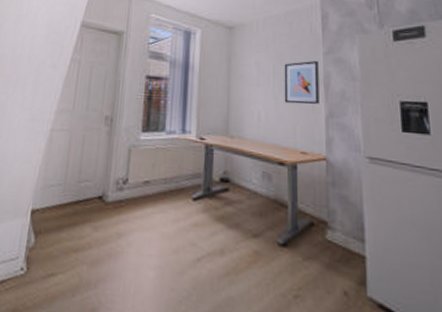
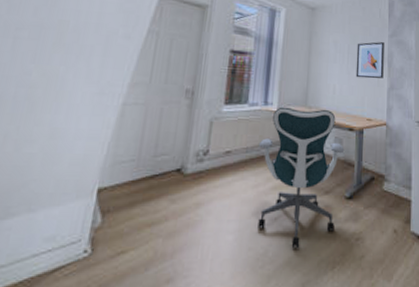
office chair: none [178,135,275,298] -> present [258,106,345,249]

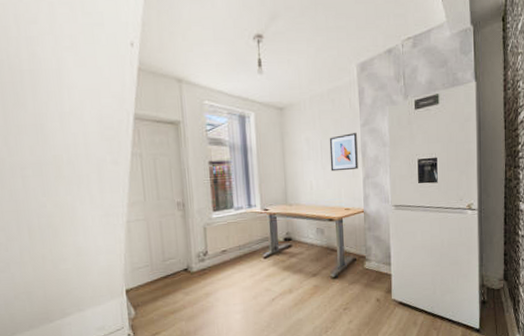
office chair: present [258,106,345,249] -> none [250,205,327,320]

